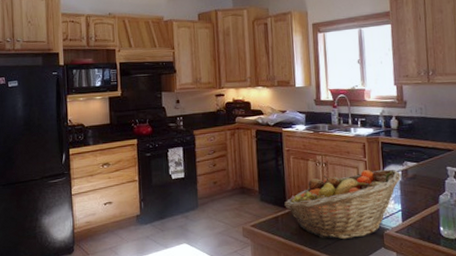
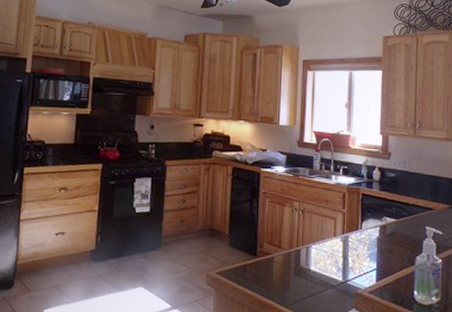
fruit basket: present [284,169,402,240] -> none [255,222,380,297]

